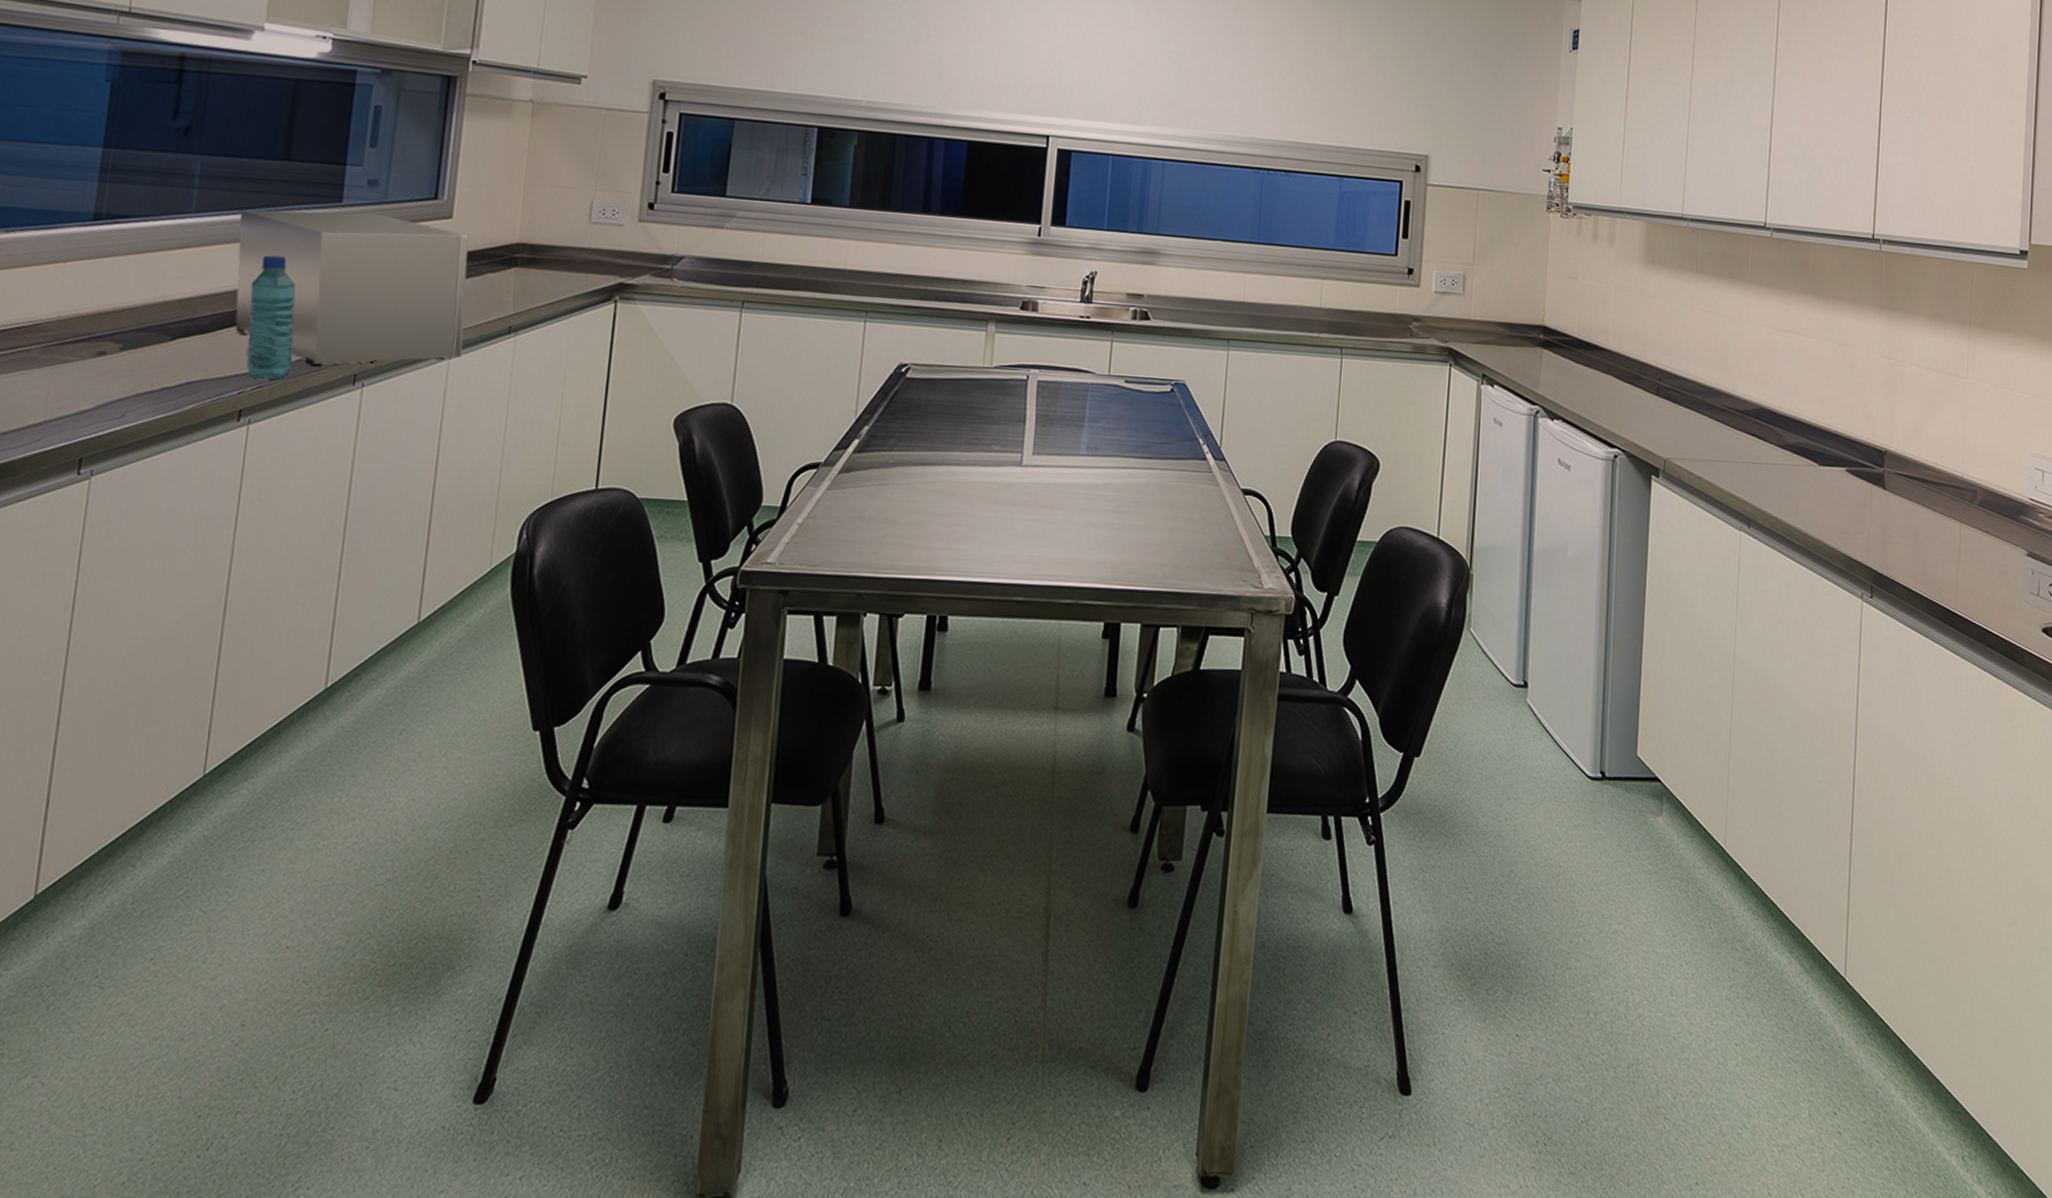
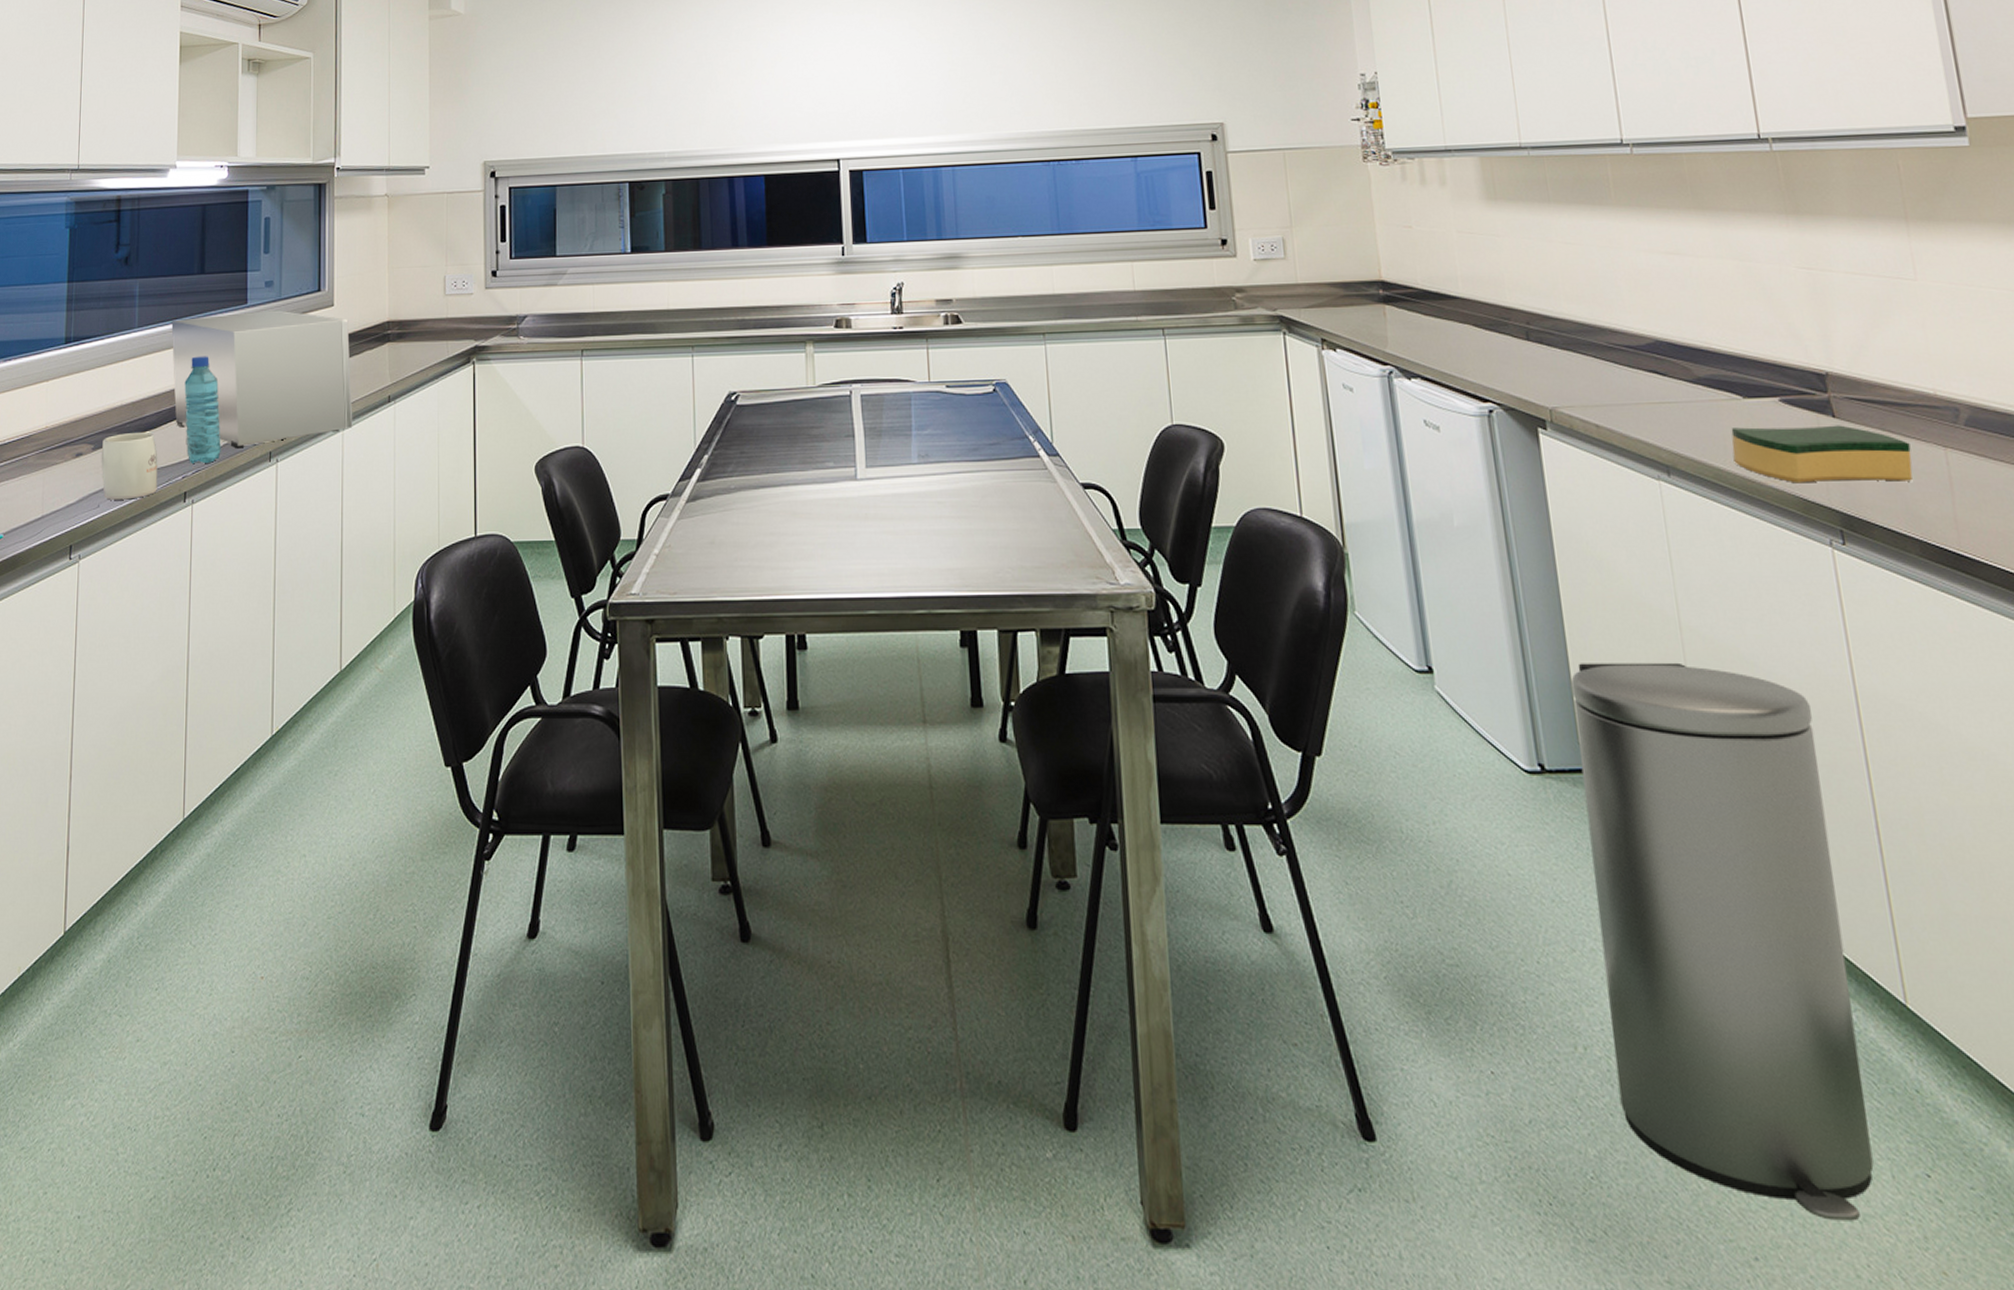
mug: none [130,334,208,412] -> present [101,432,158,500]
pedal bin: none [1615,685,1822,1151] -> present [1570,662,1874,1222]
sponge: none [1802,490,1936,549] -> present [1731,425,1913,484]

